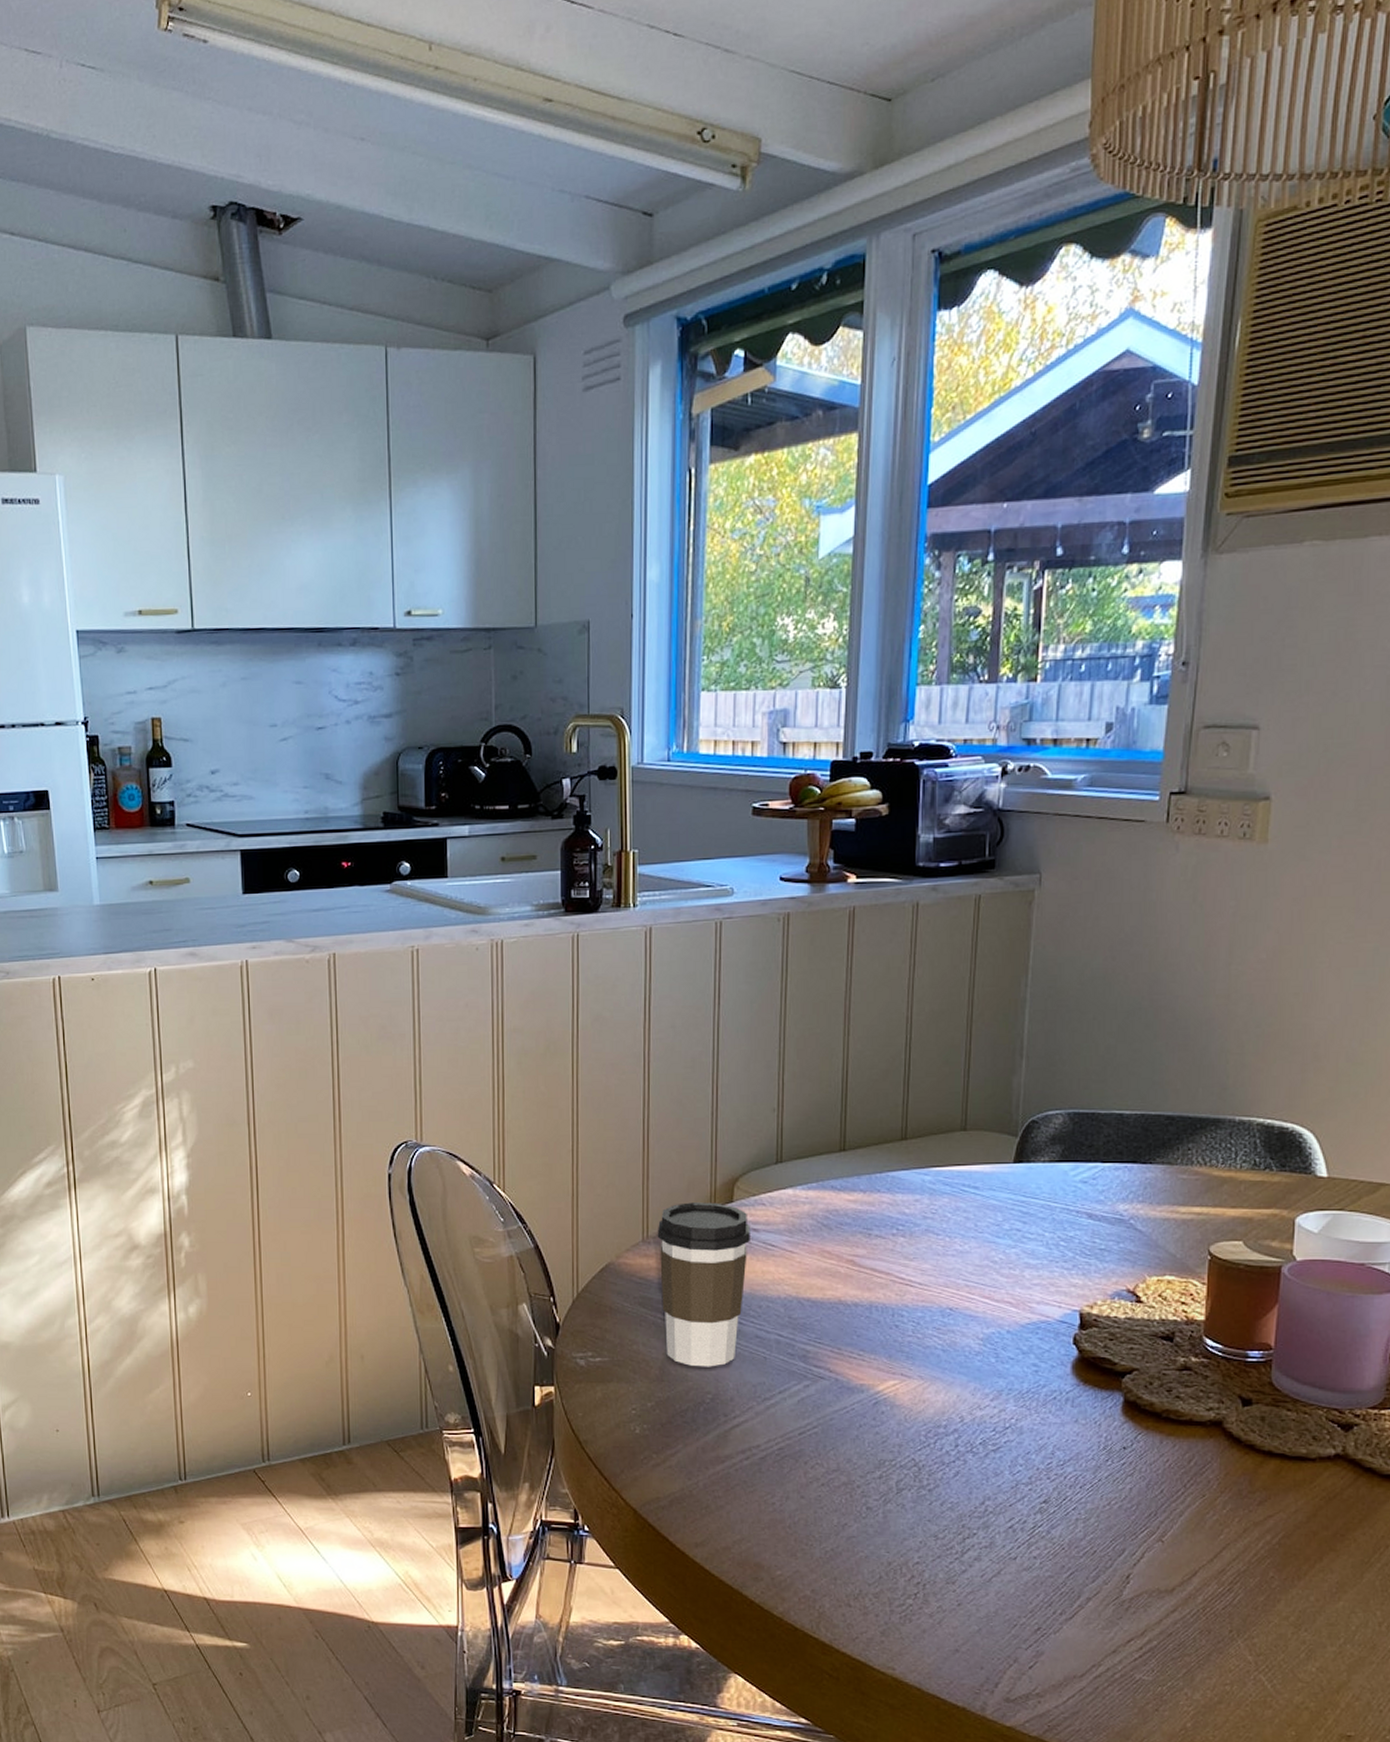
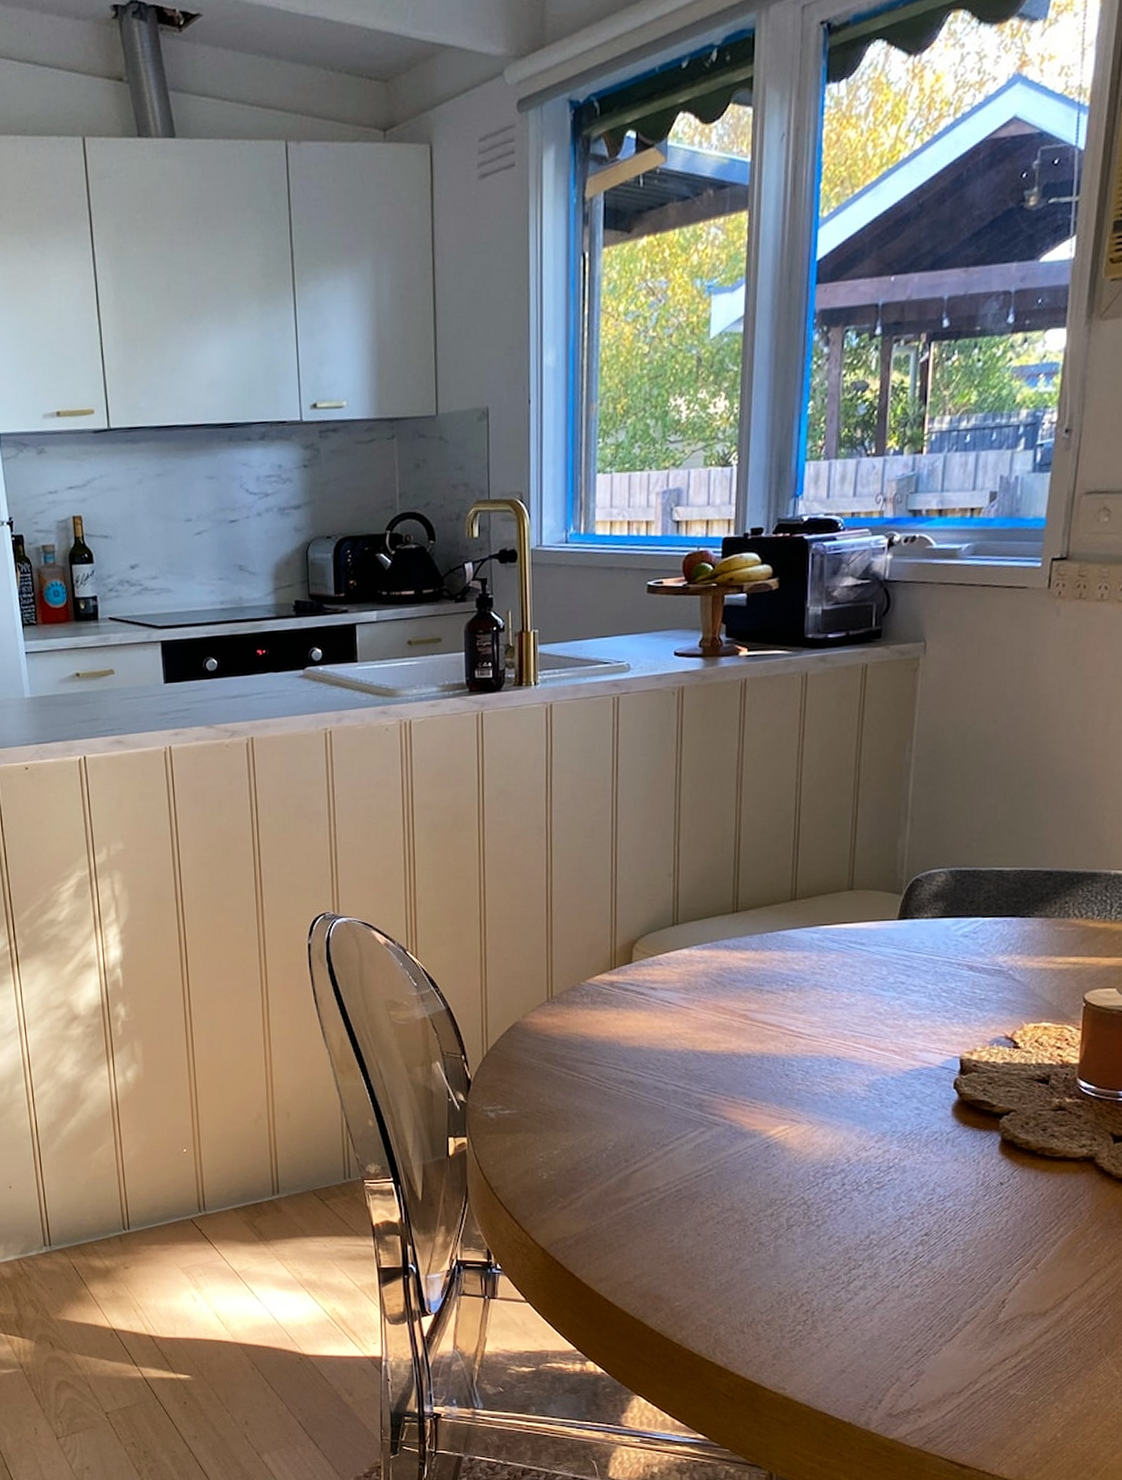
coffee cup: present [657,1202,750,1367] -> none [560,963,648,1117]

